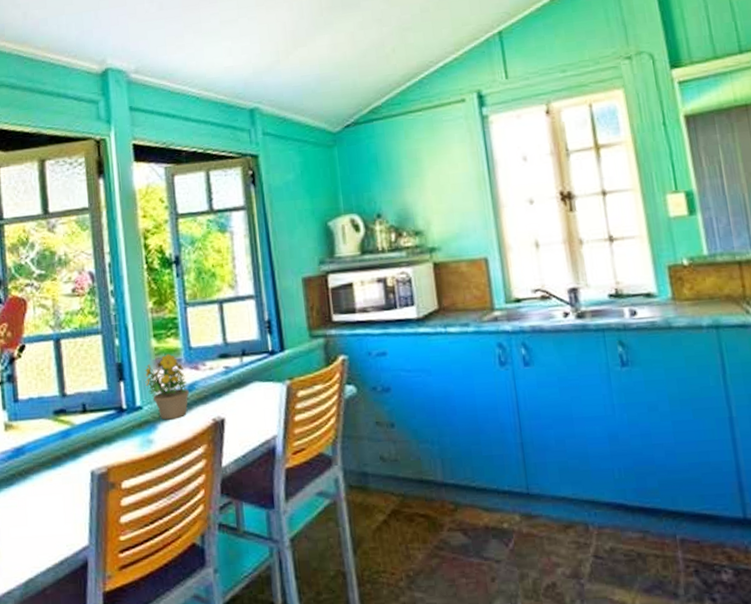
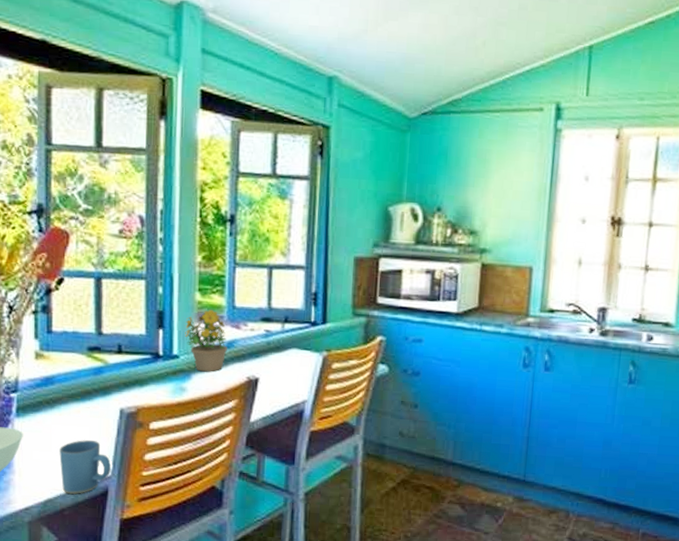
mug: none [36,509,88,571] -> present [59,440,111,495]

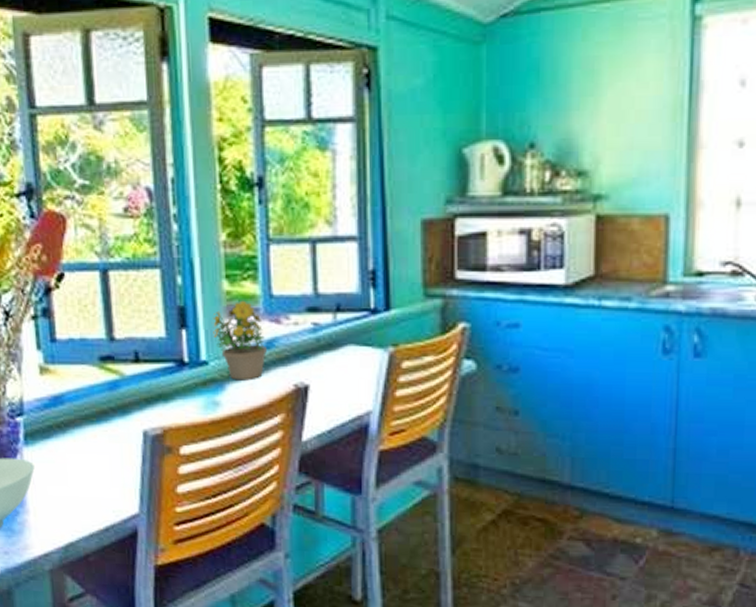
mug: present [59,440,111,495] -> none [77,471,138,537]

